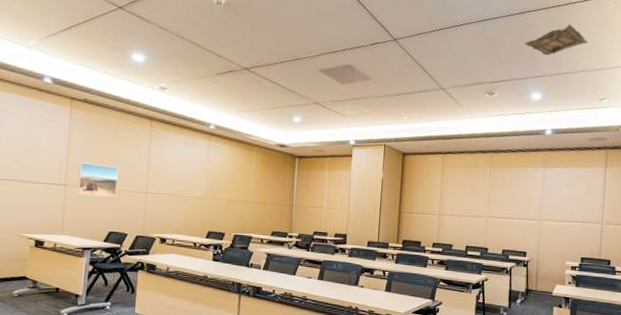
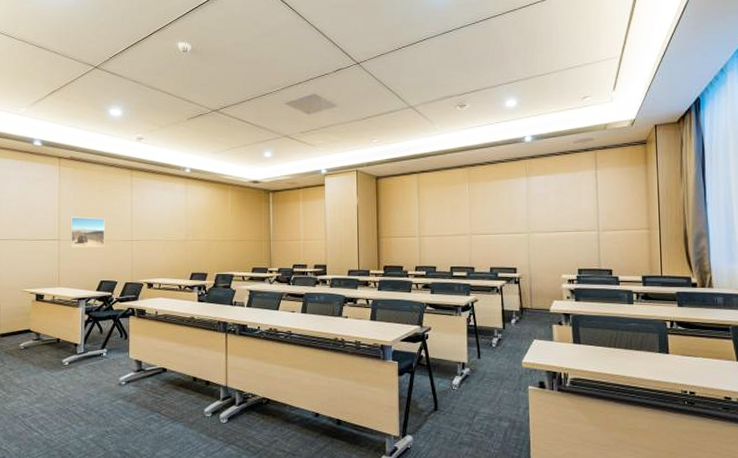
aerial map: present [524,23,588,56] -> none [492,23,562,59]

